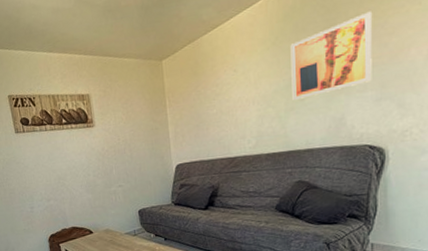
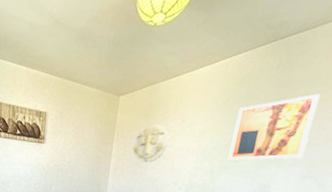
wall decoration: none [188,80,226,123] -> present [133,124,170,163]

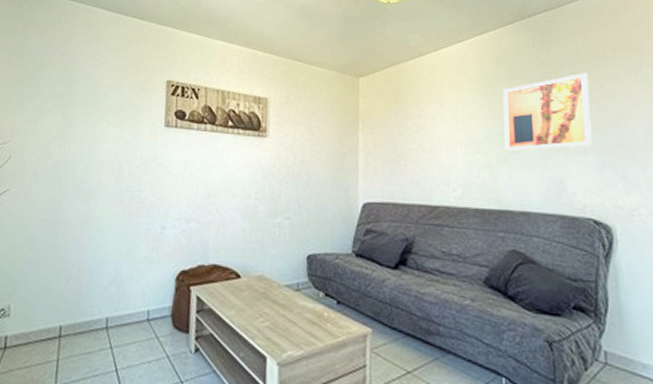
wall decoration: present [133,124,170,163] -> none [385,109,429,158]

